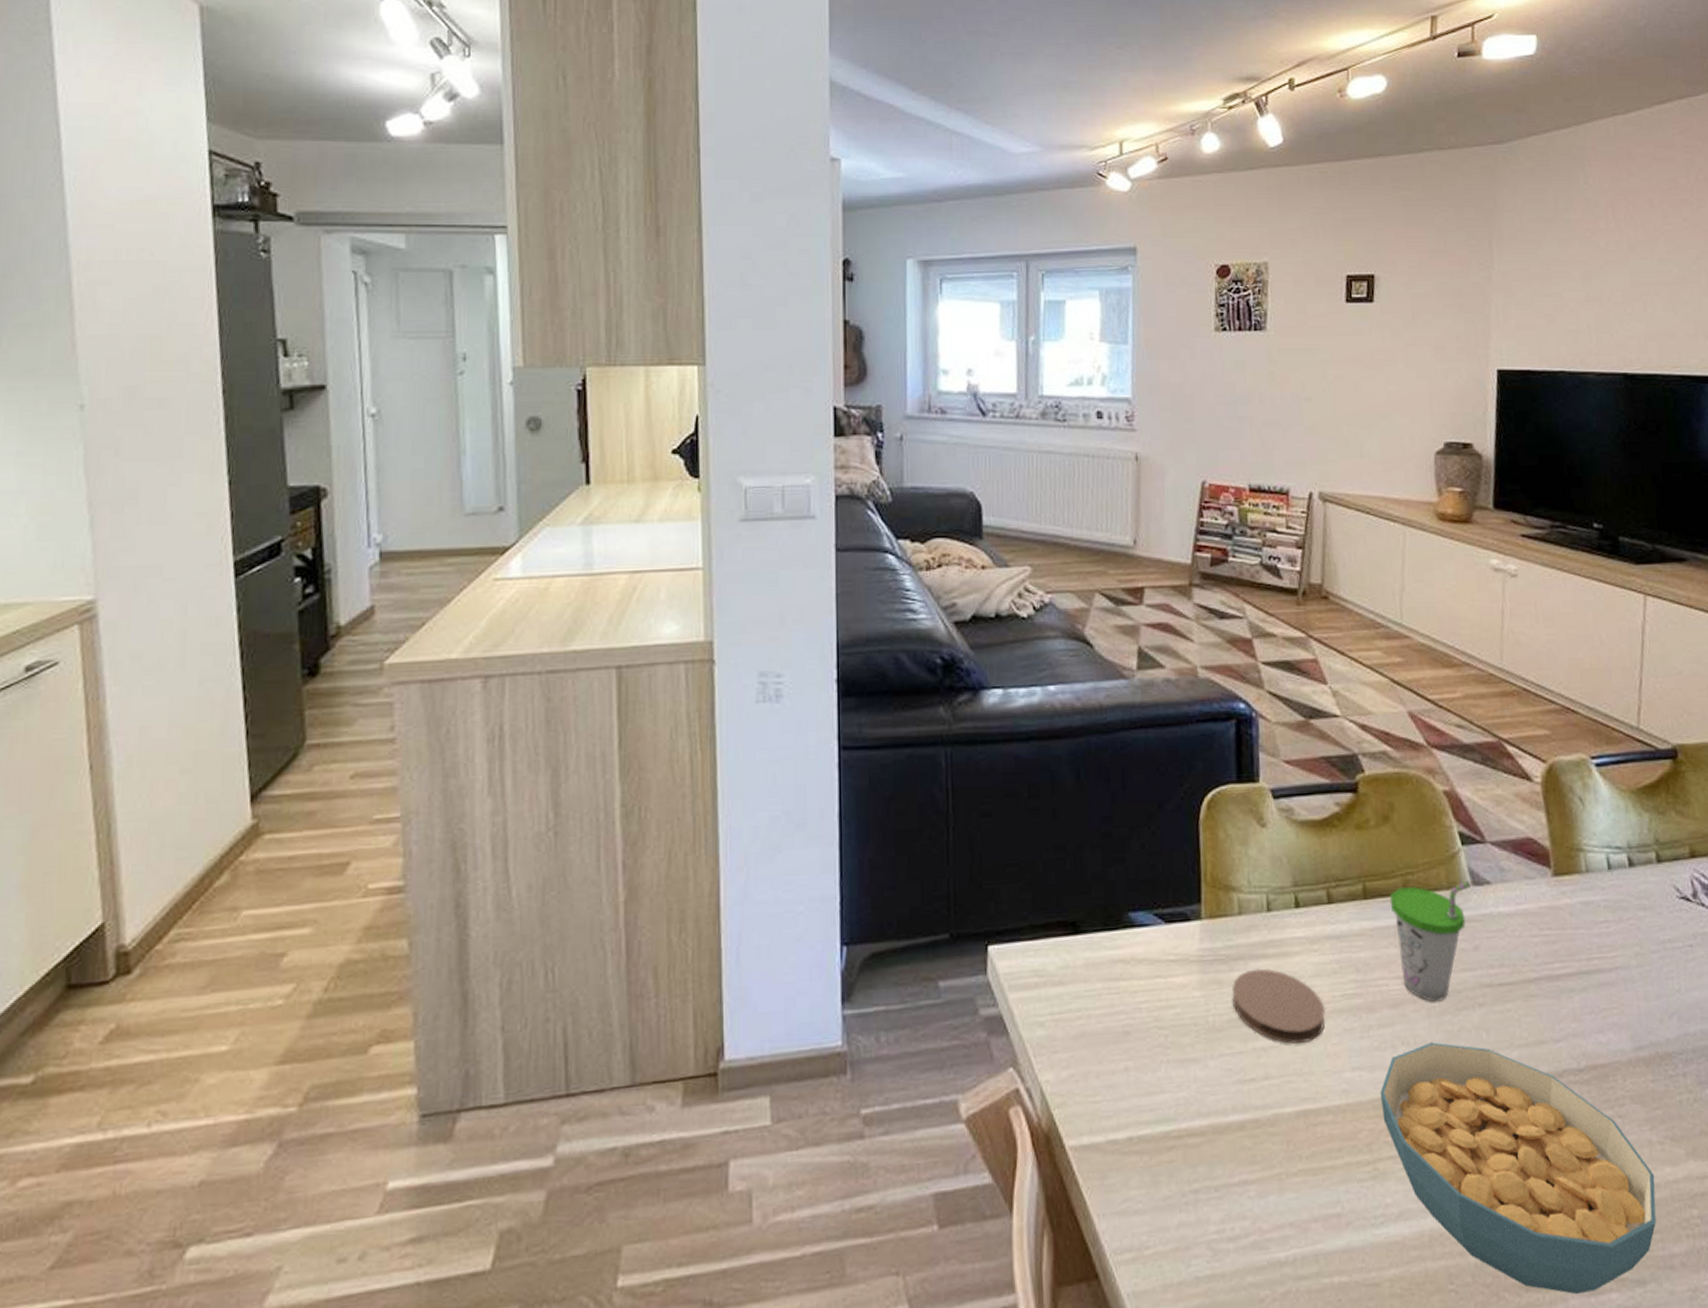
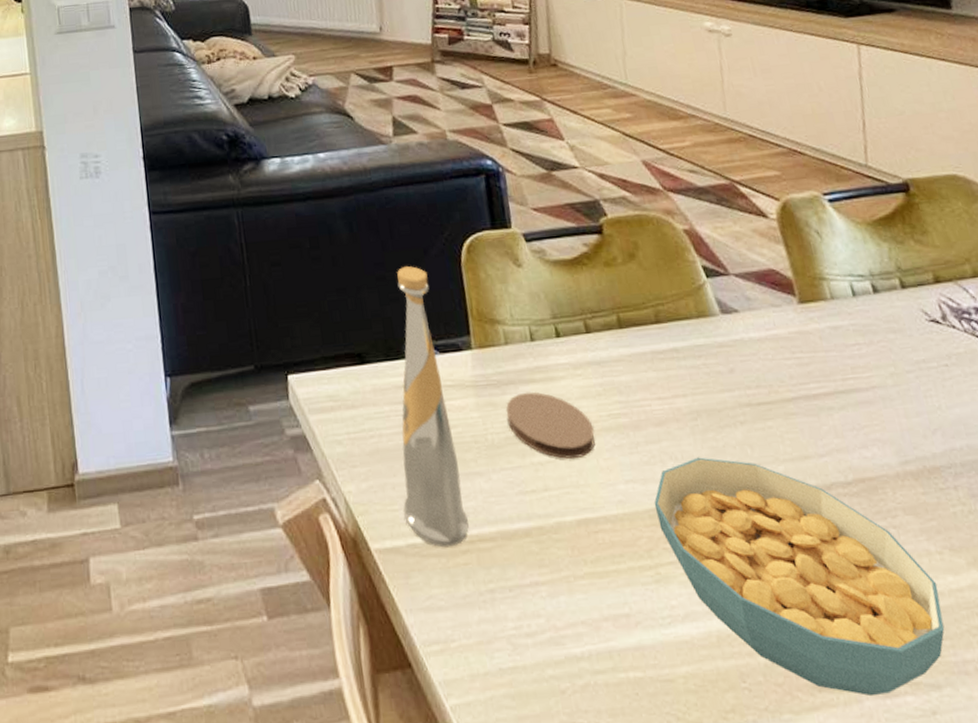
bottle: none [1105,821,1178,1144] -> present [397,265,469,548]
cup: present [1389,881,1471,1002] -> none [643,310,720,421]

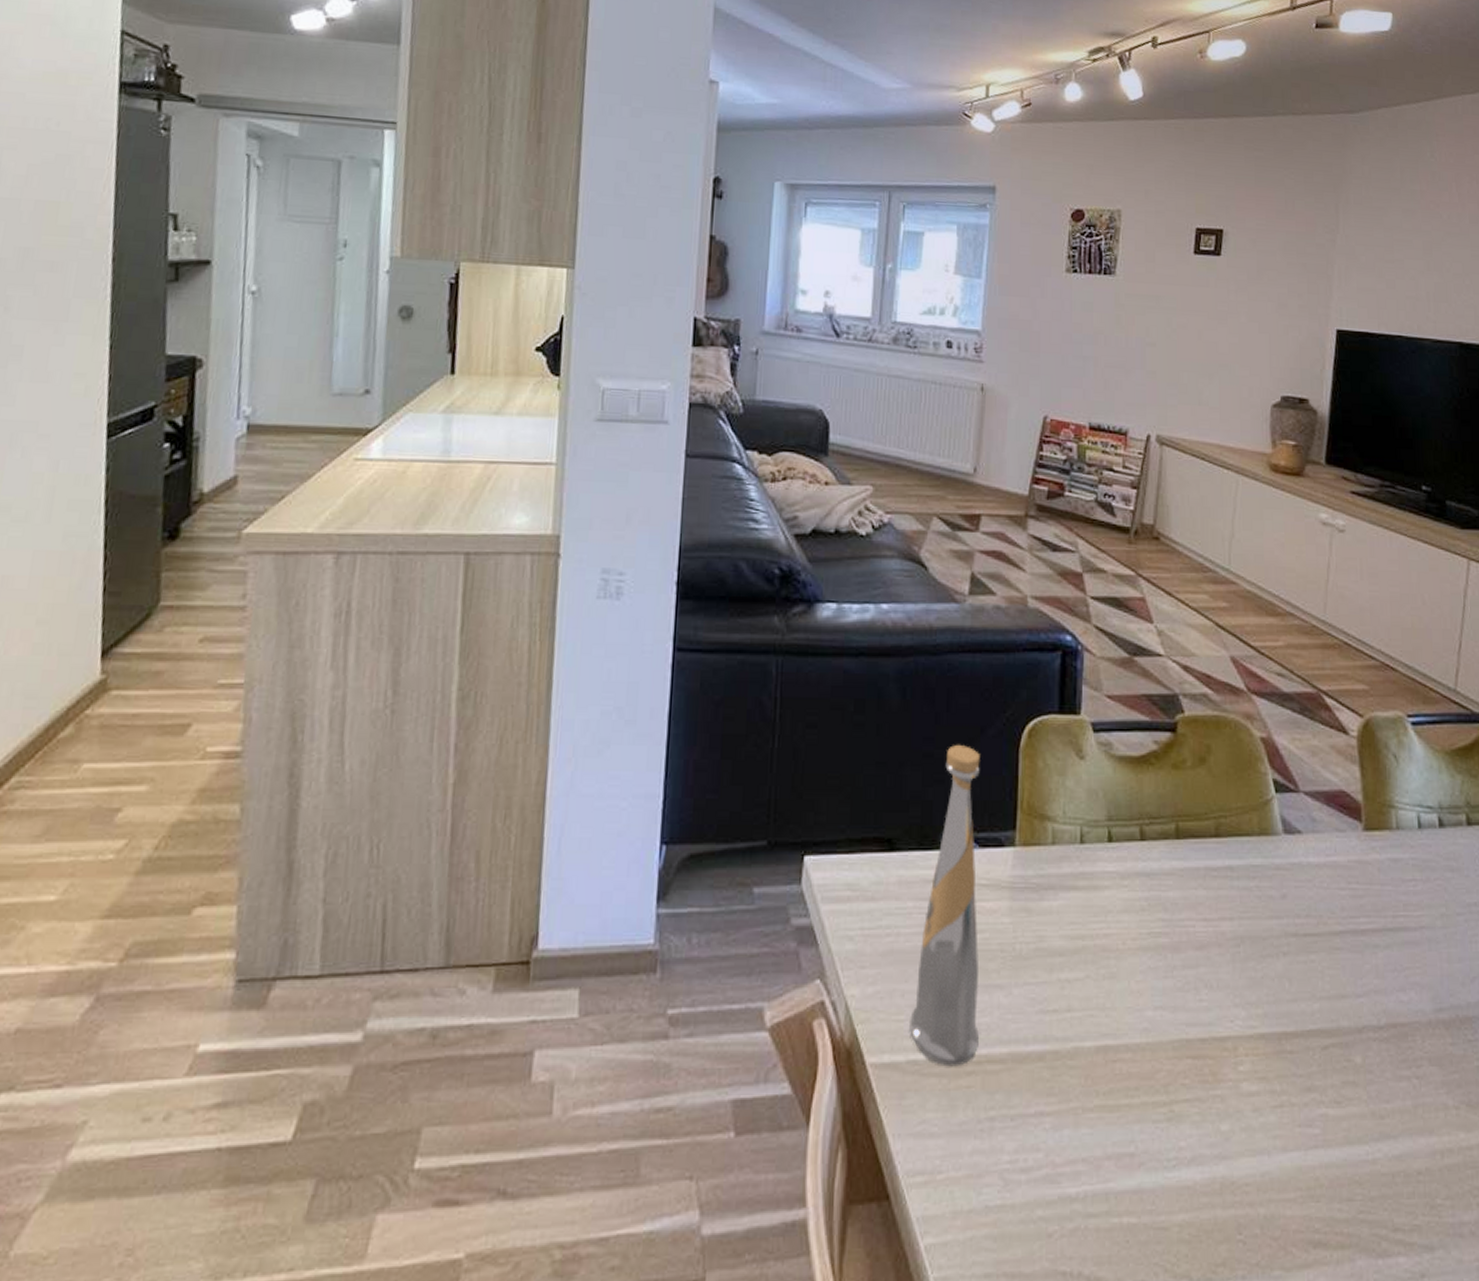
coaster: present [505,391,595,459] -> none [1040,900,1131,978]
cereal bowl: present [653,457,945,696] -> none [1180,987,1449,1254]

